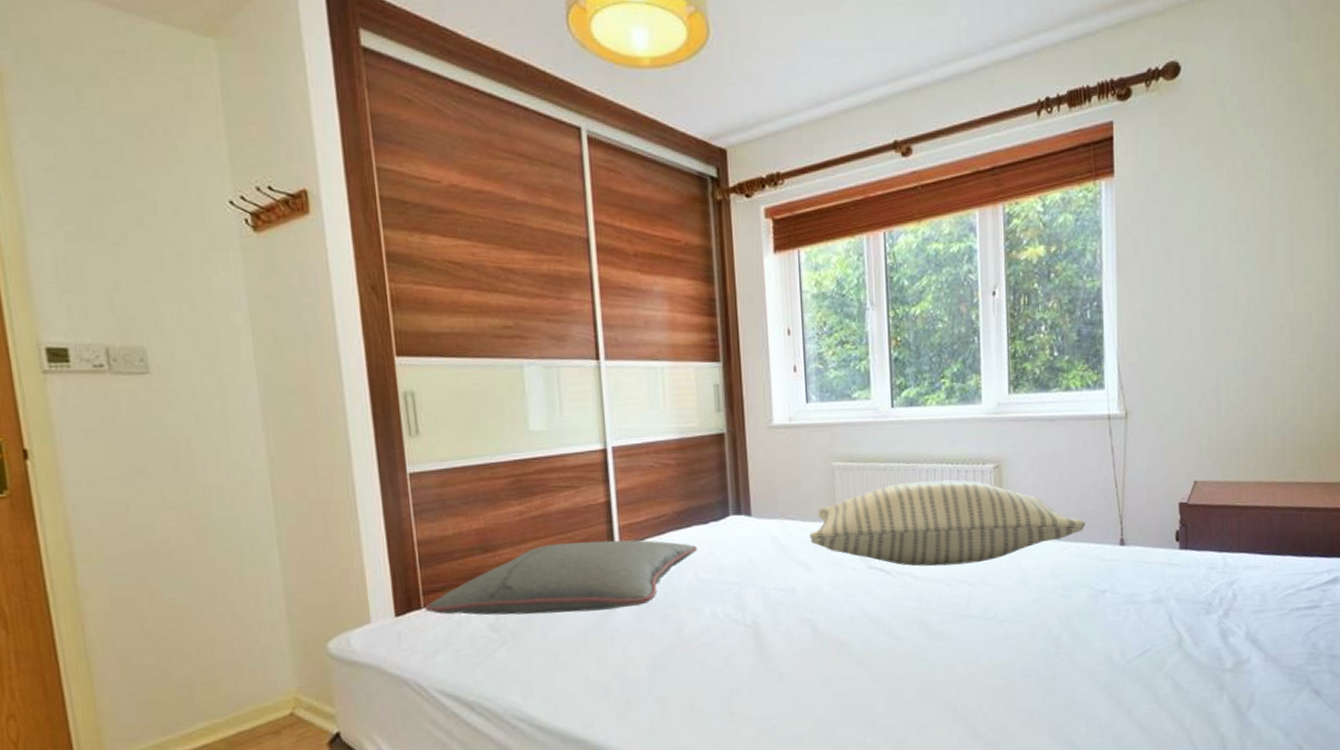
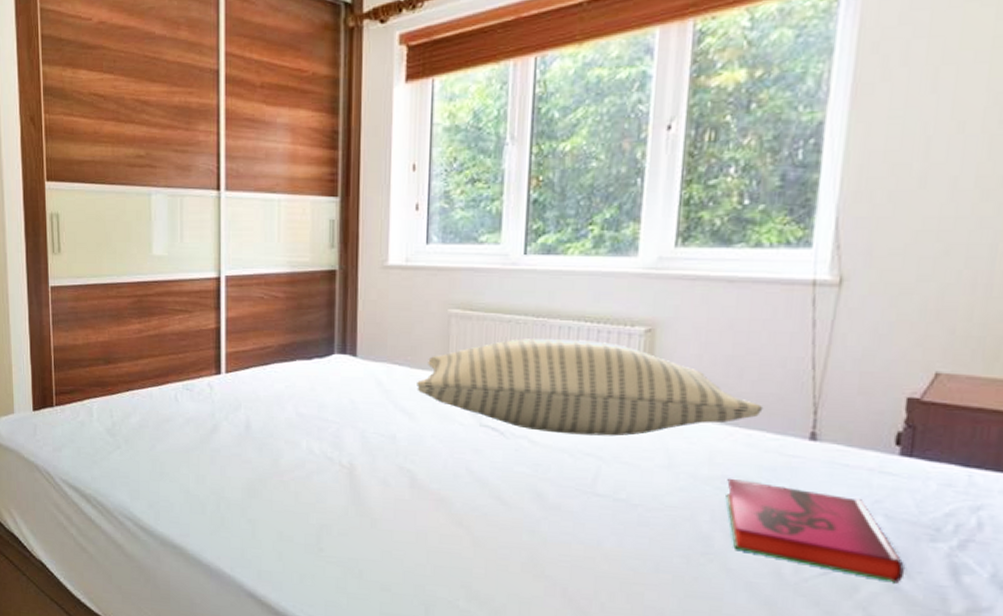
pillow: present [424,540,698,616] -> none [56,363,300,431]
hardback book: none [1067,585,1192,652] -> present [726,478,904,583]

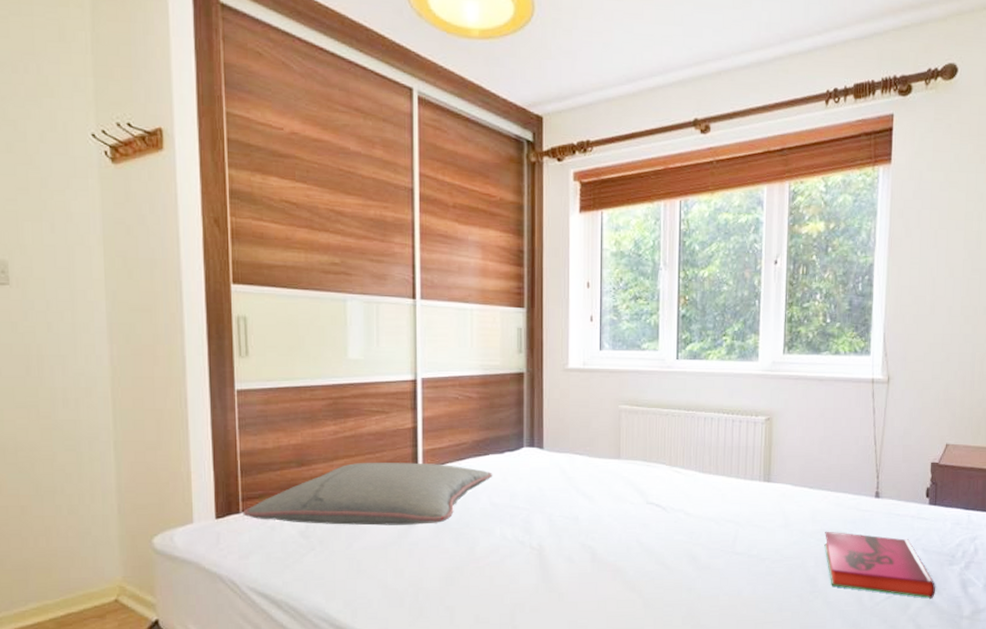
pillow: none [56,363,300,431] -> present [242,462,493,526]
pillow: present [417,339,764,437] -> none [595,428,846,506]

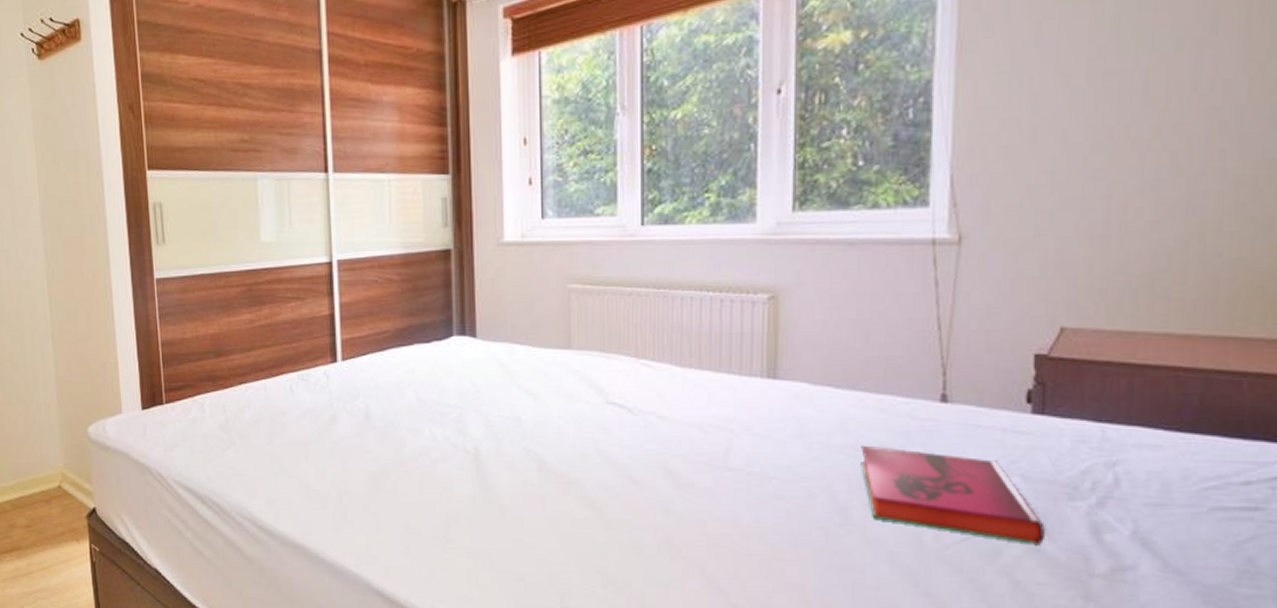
pillow: present [242,462,493,526] -> none [166,353,419,421]

